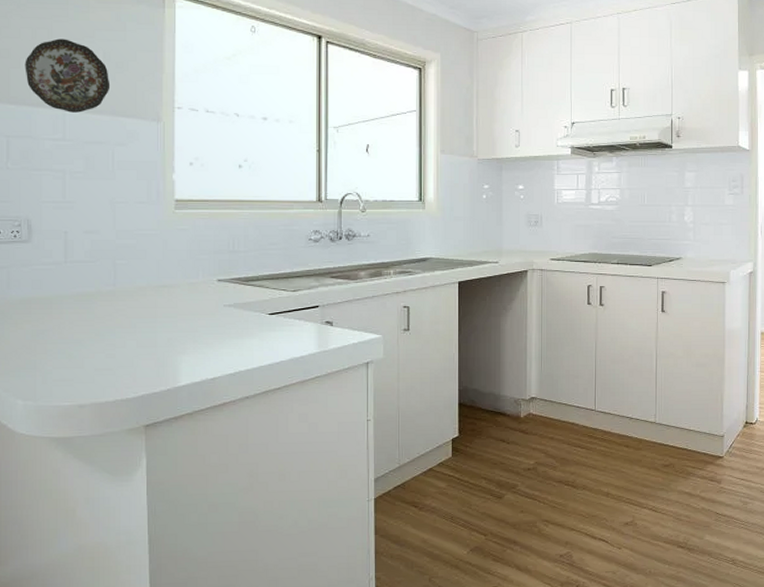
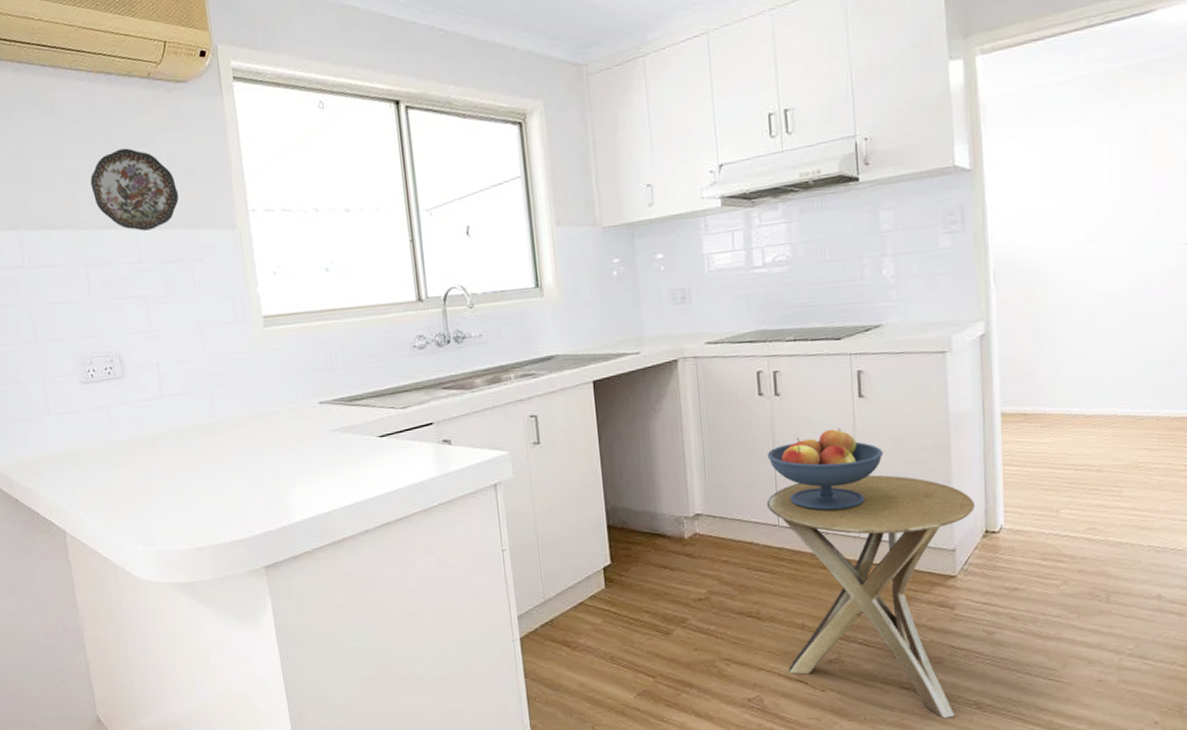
side table: none [587,373,739,572] -> present [766,474,975,719]
fruit bowl: none [590,335,677,401] -> present [767,428,884,511]

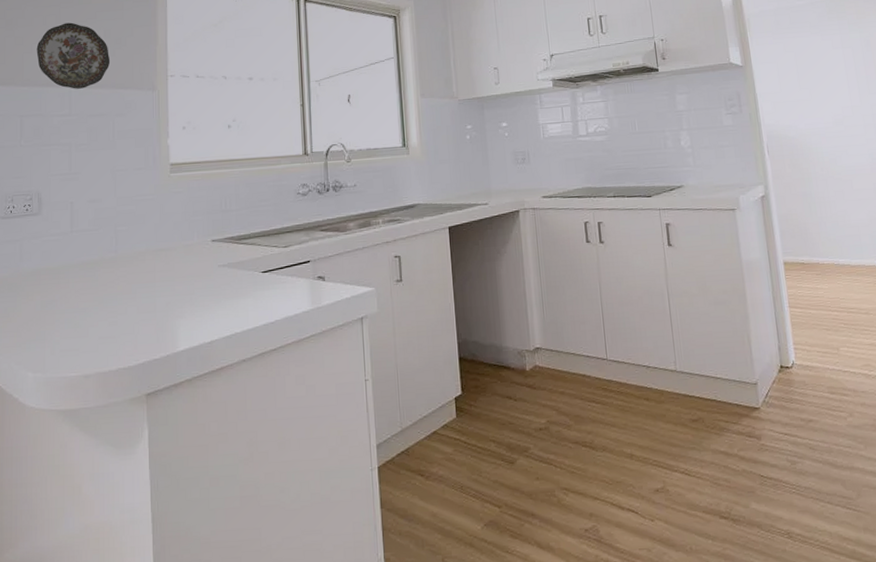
side table: present [766,474,975,719] -> none [596,314,770,548]
fruit bowl: present [767,428,884,511] -> none [595,272,692,346]

